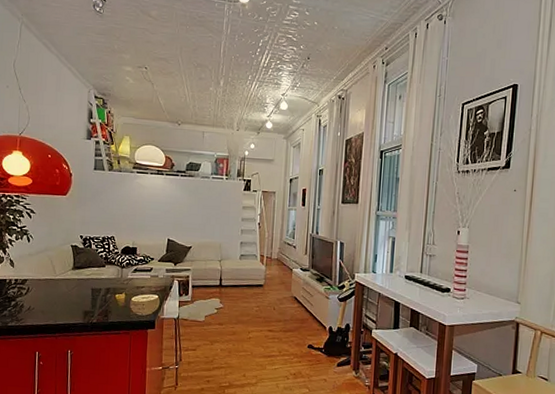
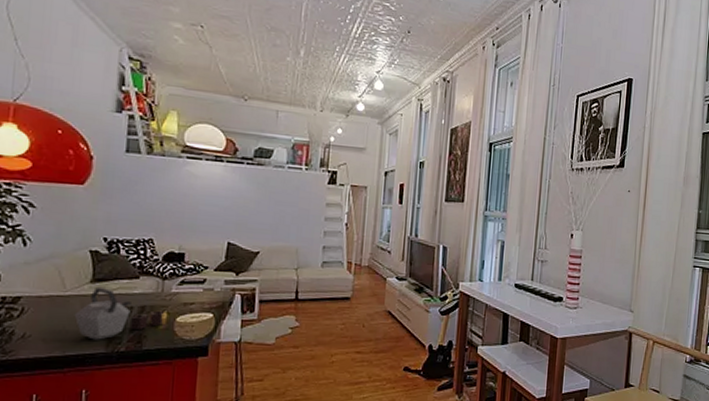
kettle: none [62,272,123,313] -> present [74,286,164,340]

